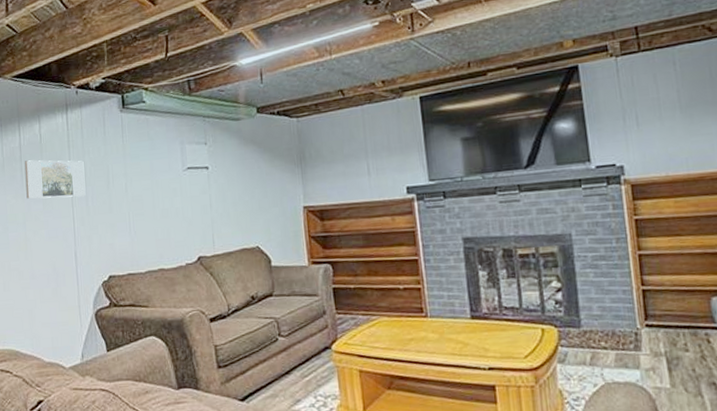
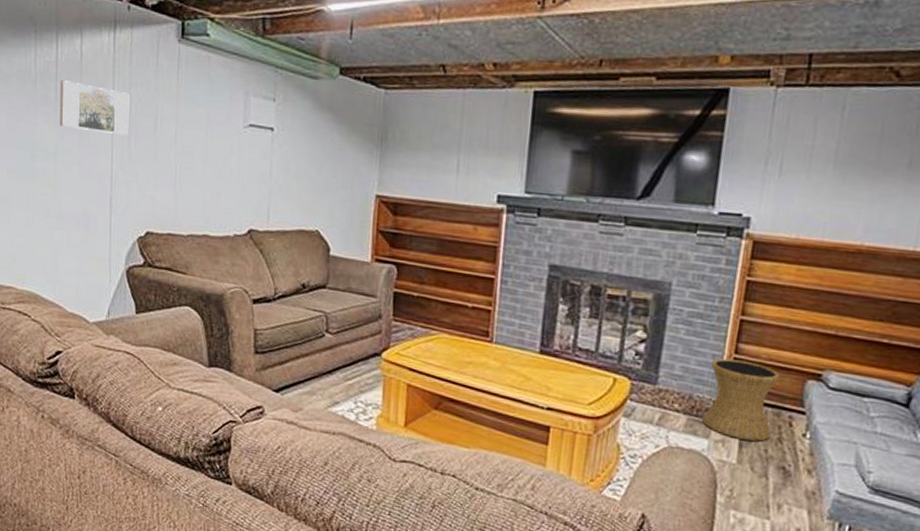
side table: none [623,290,694,364] -> present [702,358,780,442]

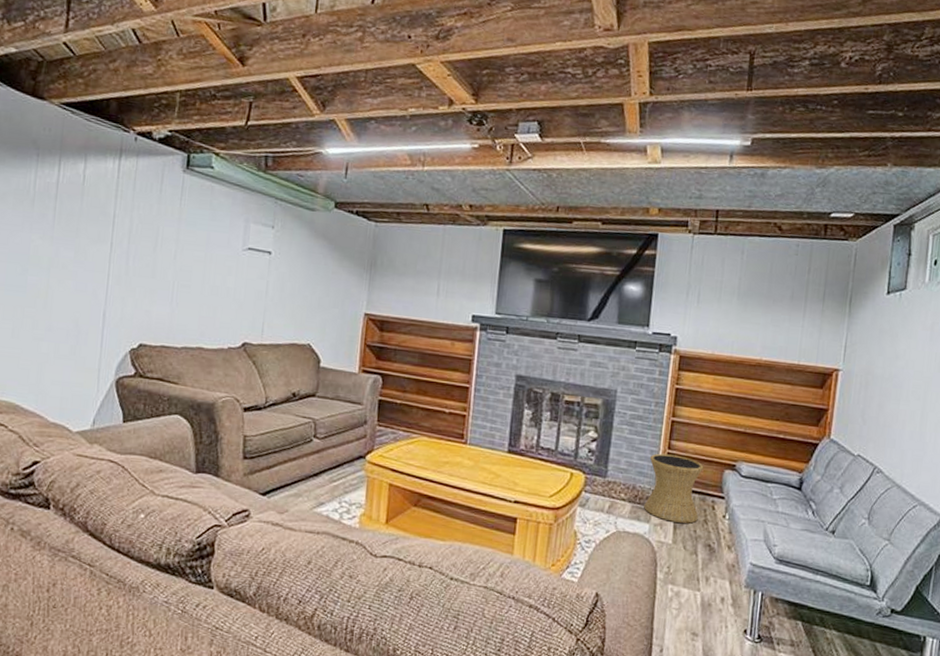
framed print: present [60,80,130,135] -> none [56,200,131,253]

